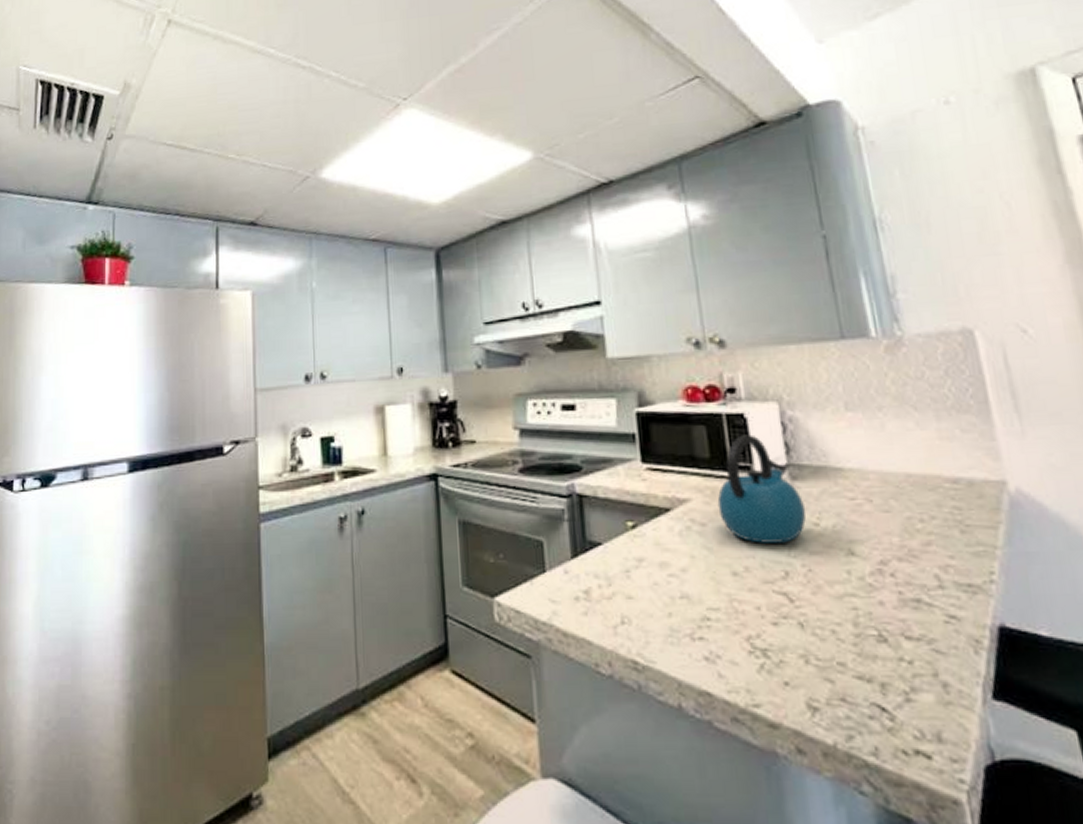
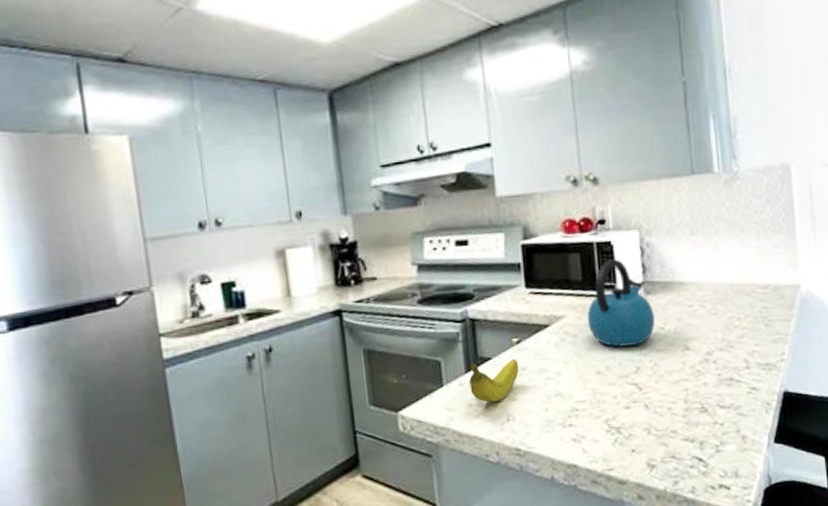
fruit: none [576,546,635,598] -> present [469,358,519,403]

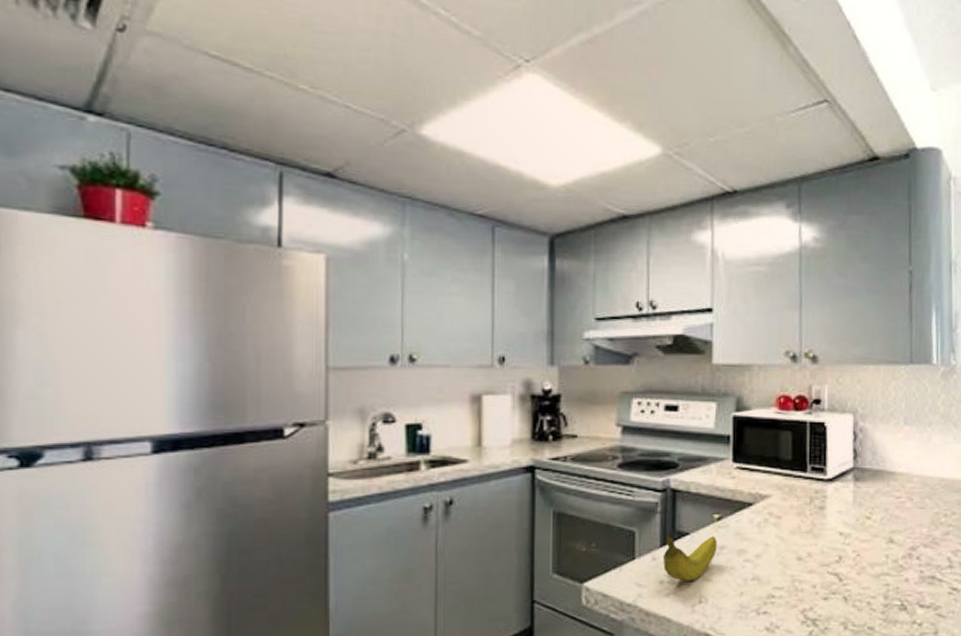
kettle: present [587,259,656,347] -> none [793,441,862,533]

